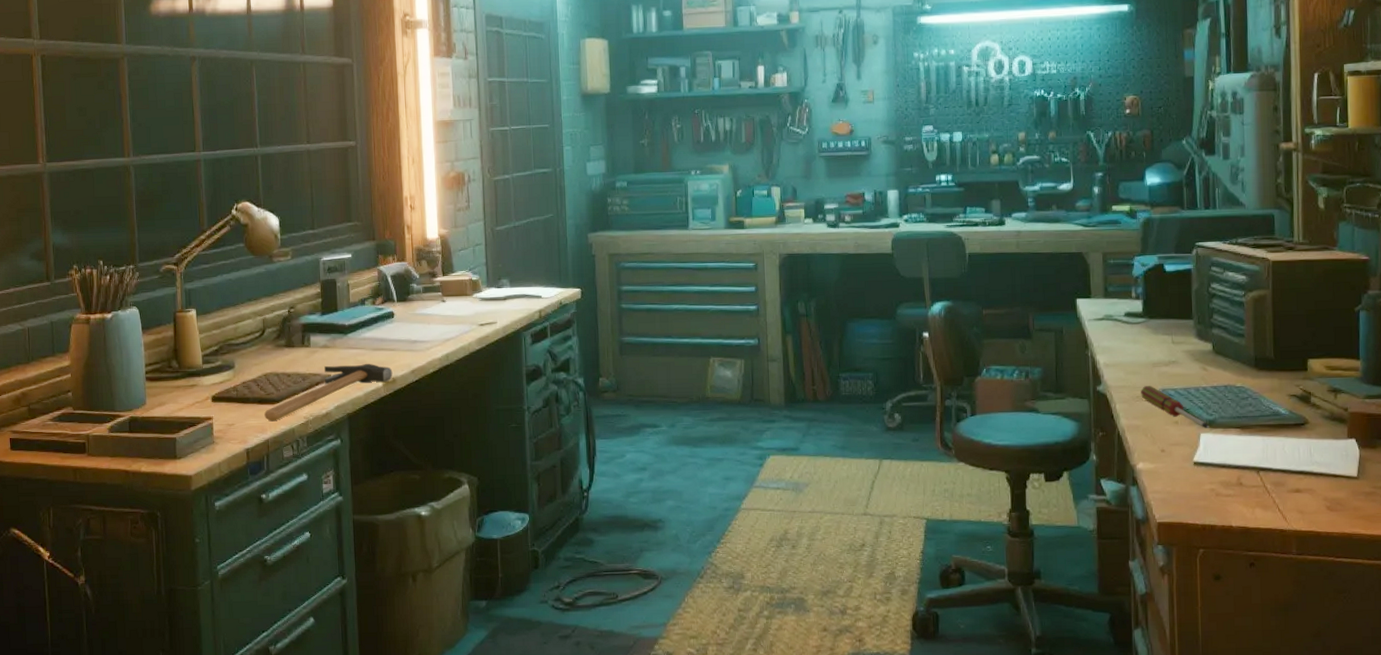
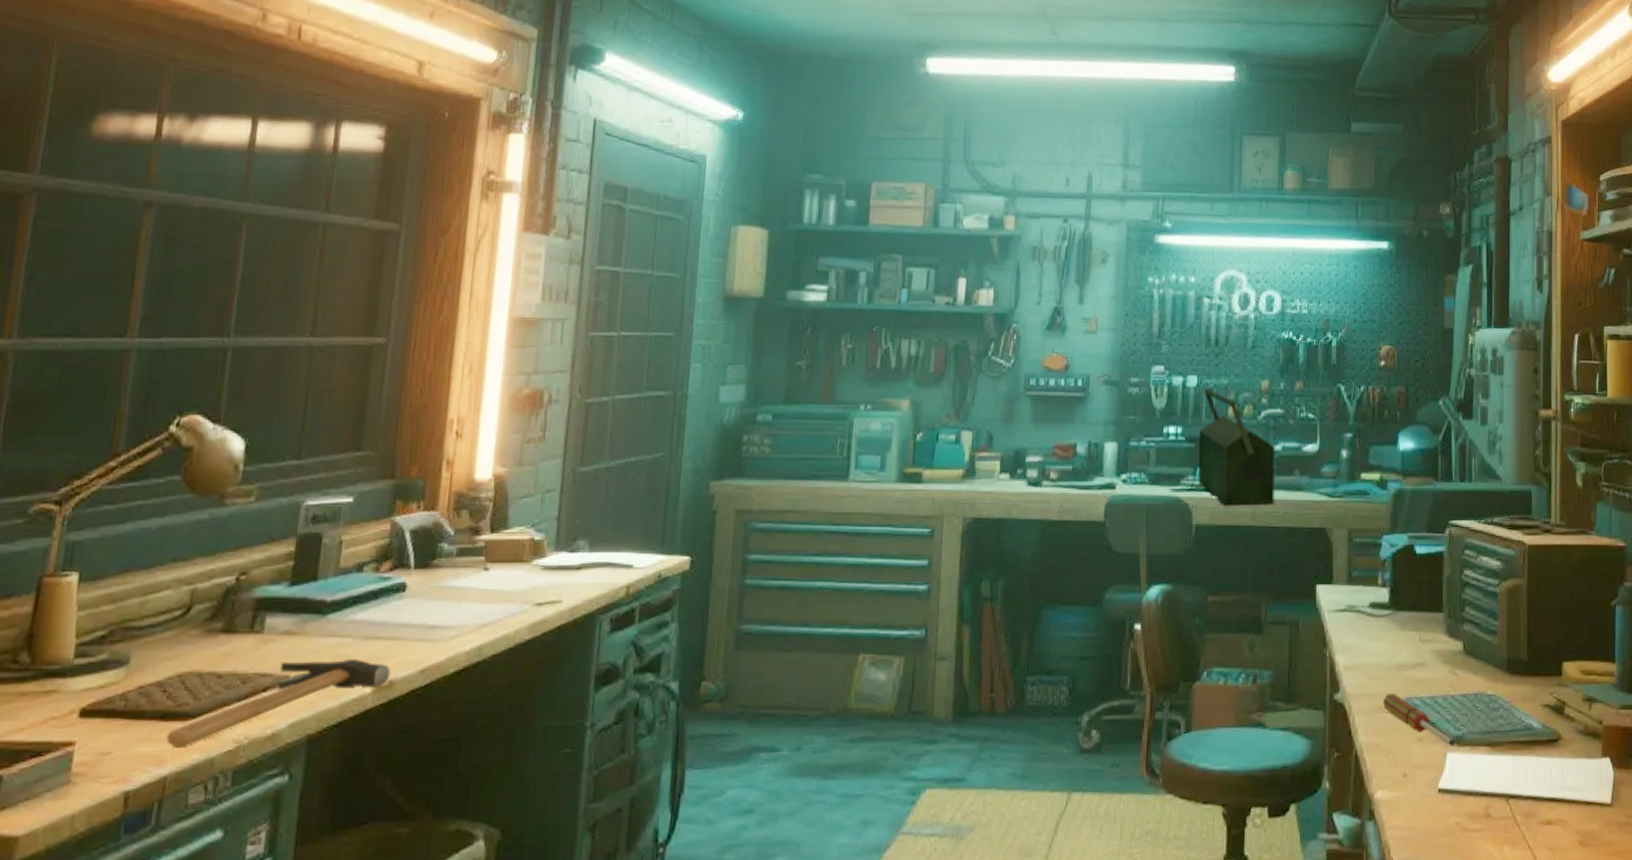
tool box: none [966,141,1036,237] -> present [1198,387,1276,506]

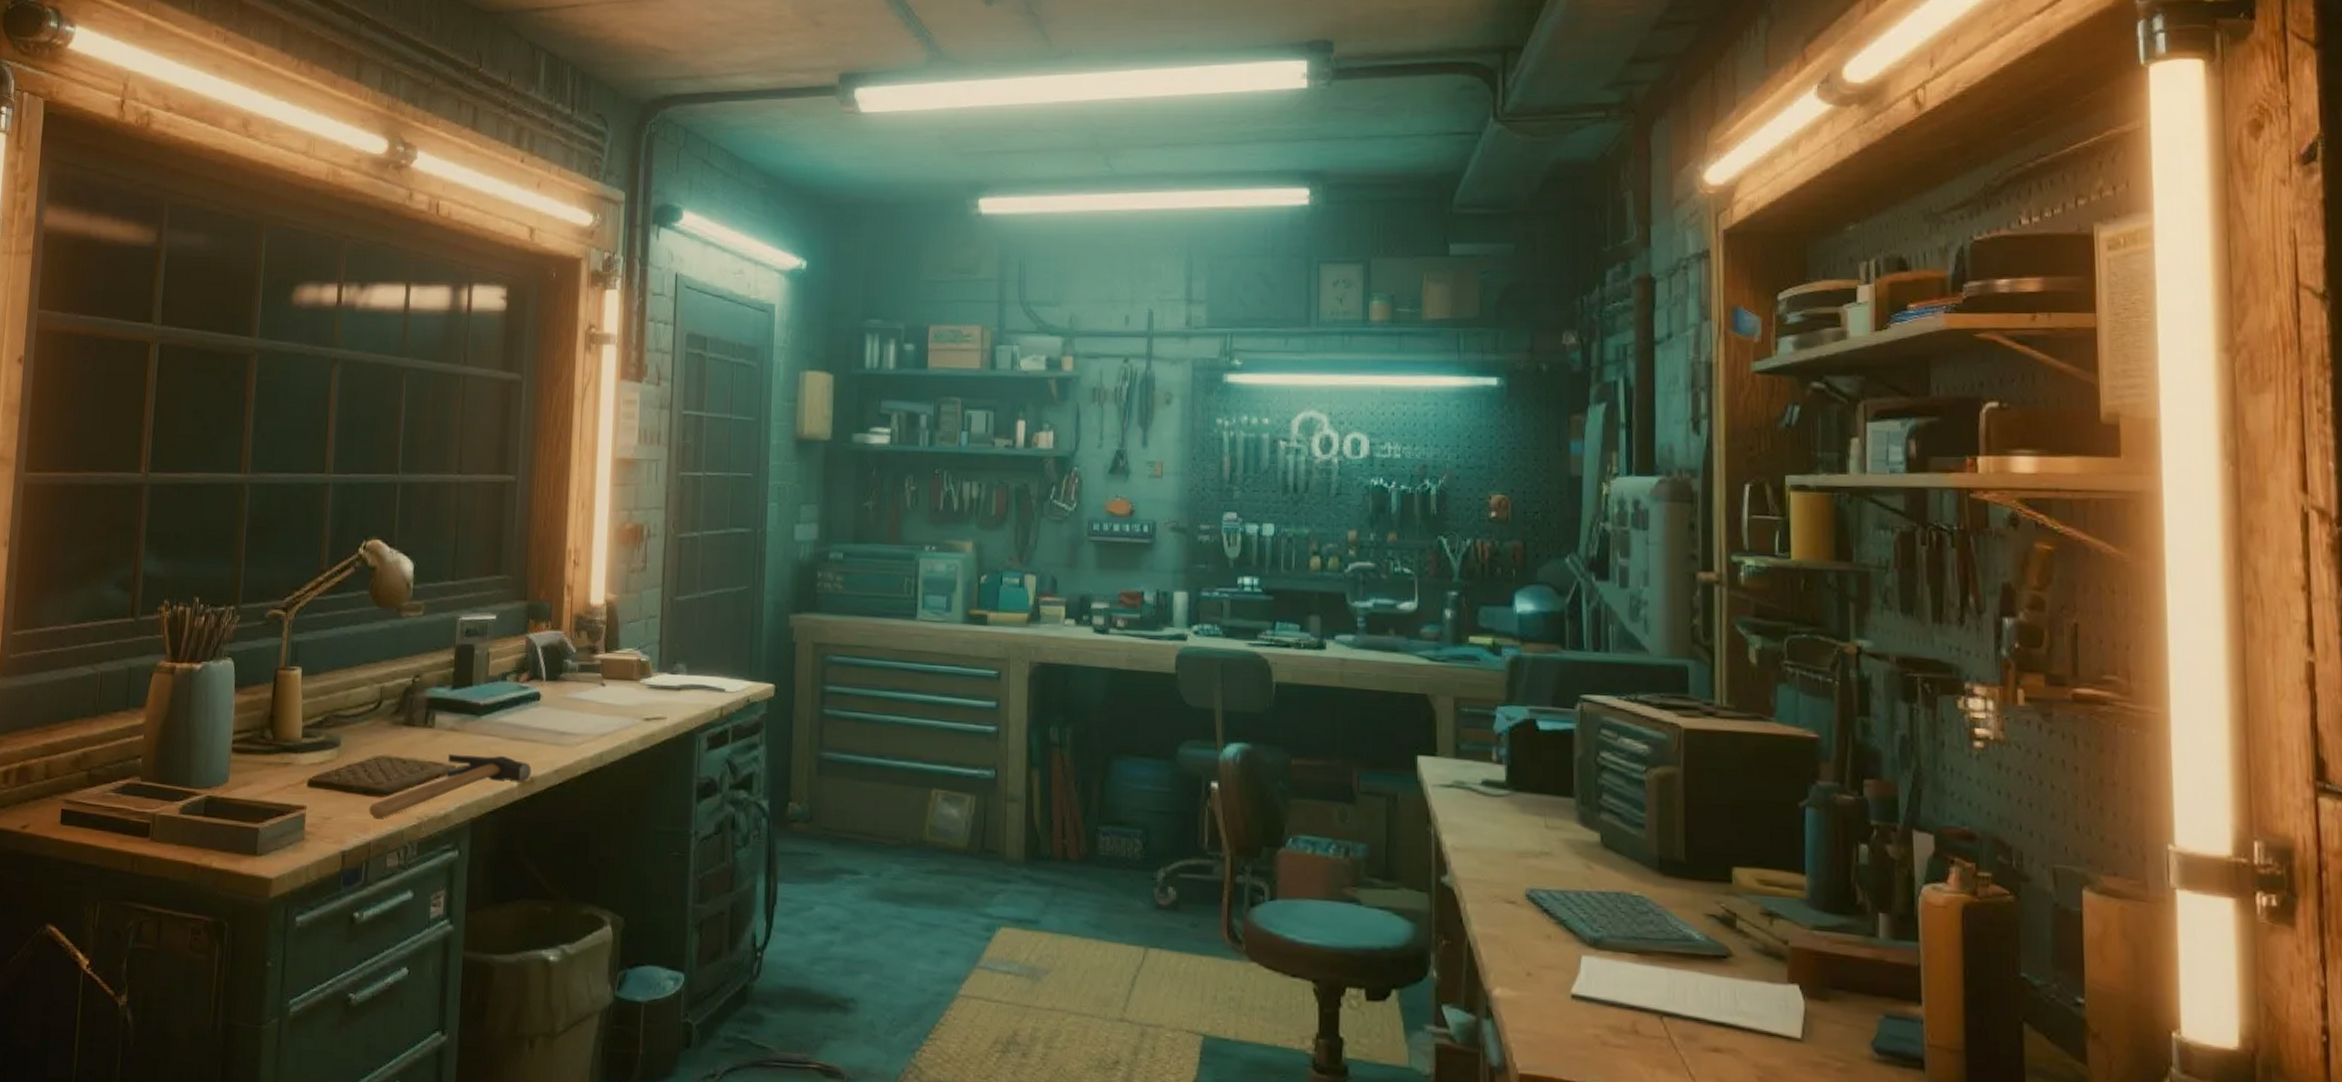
tool box: present [1198,387,1276,506] -> none [1277,537,1367,666]
screwdriver: present [1383,693,1457,746] -> none [1501,882,1595,949]

